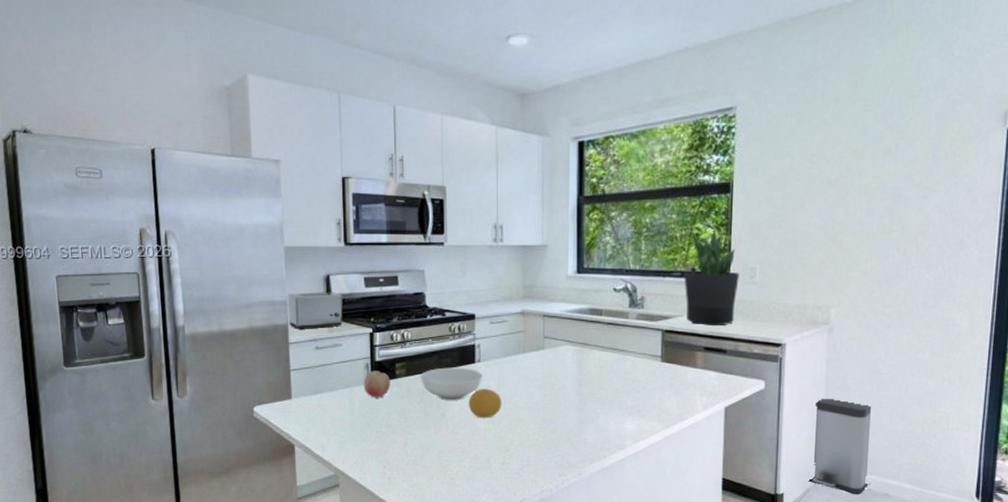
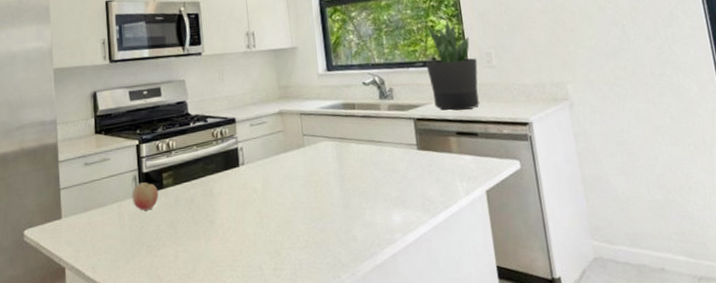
toaster: present [287,292,343,329] -> none [56,107,110,147]
bowl: present [420,367,483,401] -> none [187,172,248,207]
fruit: present [468,389,502,418] -> none [235,191,269,223]
pedal bin: present [808,399,871,494] -> none [573,173,645,272]

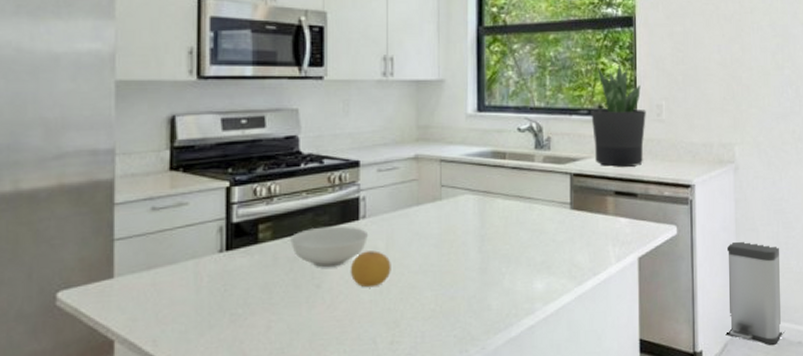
fruit: present [132,182,159,211] -> none [214,235,251,270]
bowl: none [187,172,248,207] -> present [290,226,369,268]
fruit: none [235,191,269,223] -> present [350,250,391,288]
pedal bin: none [573,173,645,272] -> present [725,242,785,345]

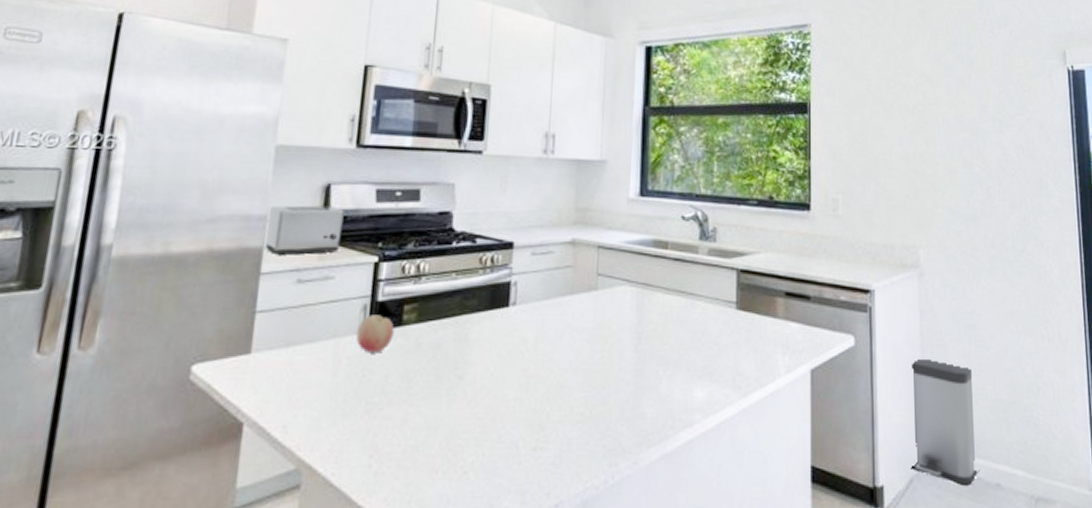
toaster: none [115,136,191,185] -> present [264,205,344,255]
fruit: none [214,235,251,270] -> present [355,315,395,353]
bowl: present [290,226,369,268] -> none [435,311,518,358]
fruit: present [350,250,391,288] -> none [495,342,540,383]
planter: present [591,62,646,167] -> none [761,150,821,266]

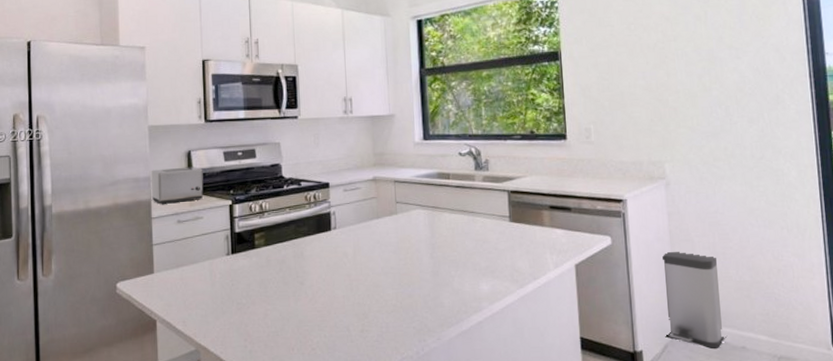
fruit: present [355,315,395,353] -> none [223,242,250,269]

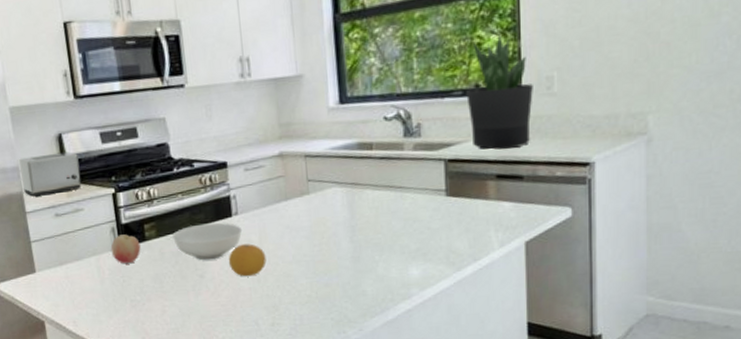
fruit: none [223,242,250,269] -> present [110,234,141,264]
bowl: none [279,235,340,269] -> present [172,222,243,260]
fruit: none [326,255,359,286] -> present [228,244,267,277]
planter: none [524,92,576,185] -> present [466,33,533,149]
pedal bin: present [662,252,728,349] -> none [631,221,709,329]

